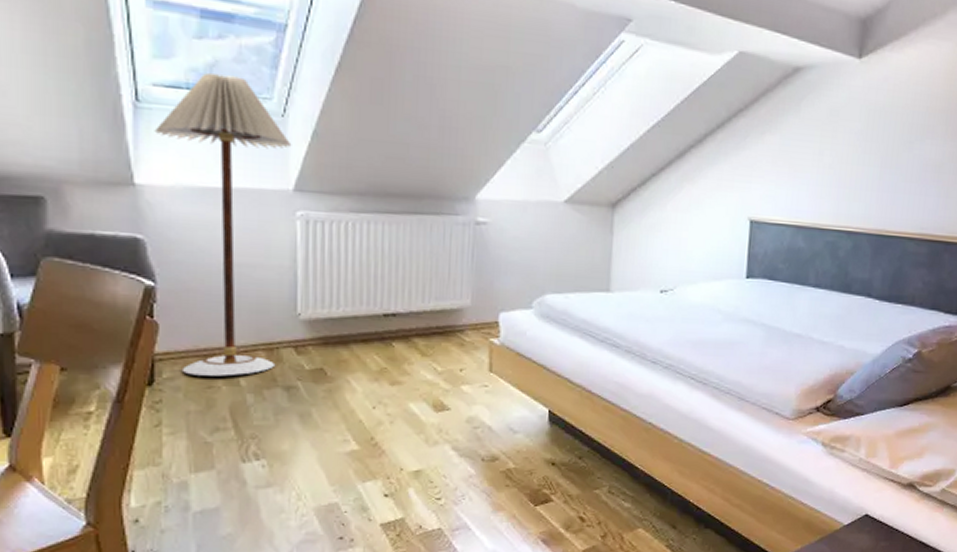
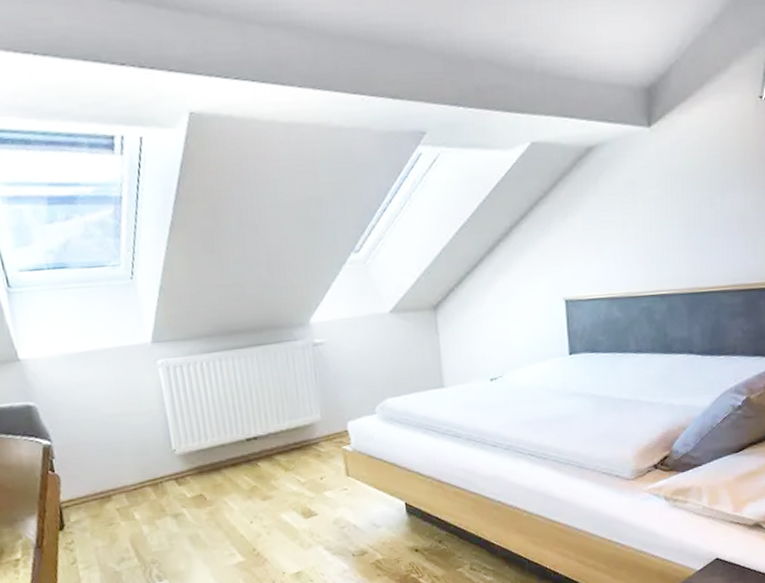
floor lamp: present [155,72,292,377] -> none [27,250,161,516]

